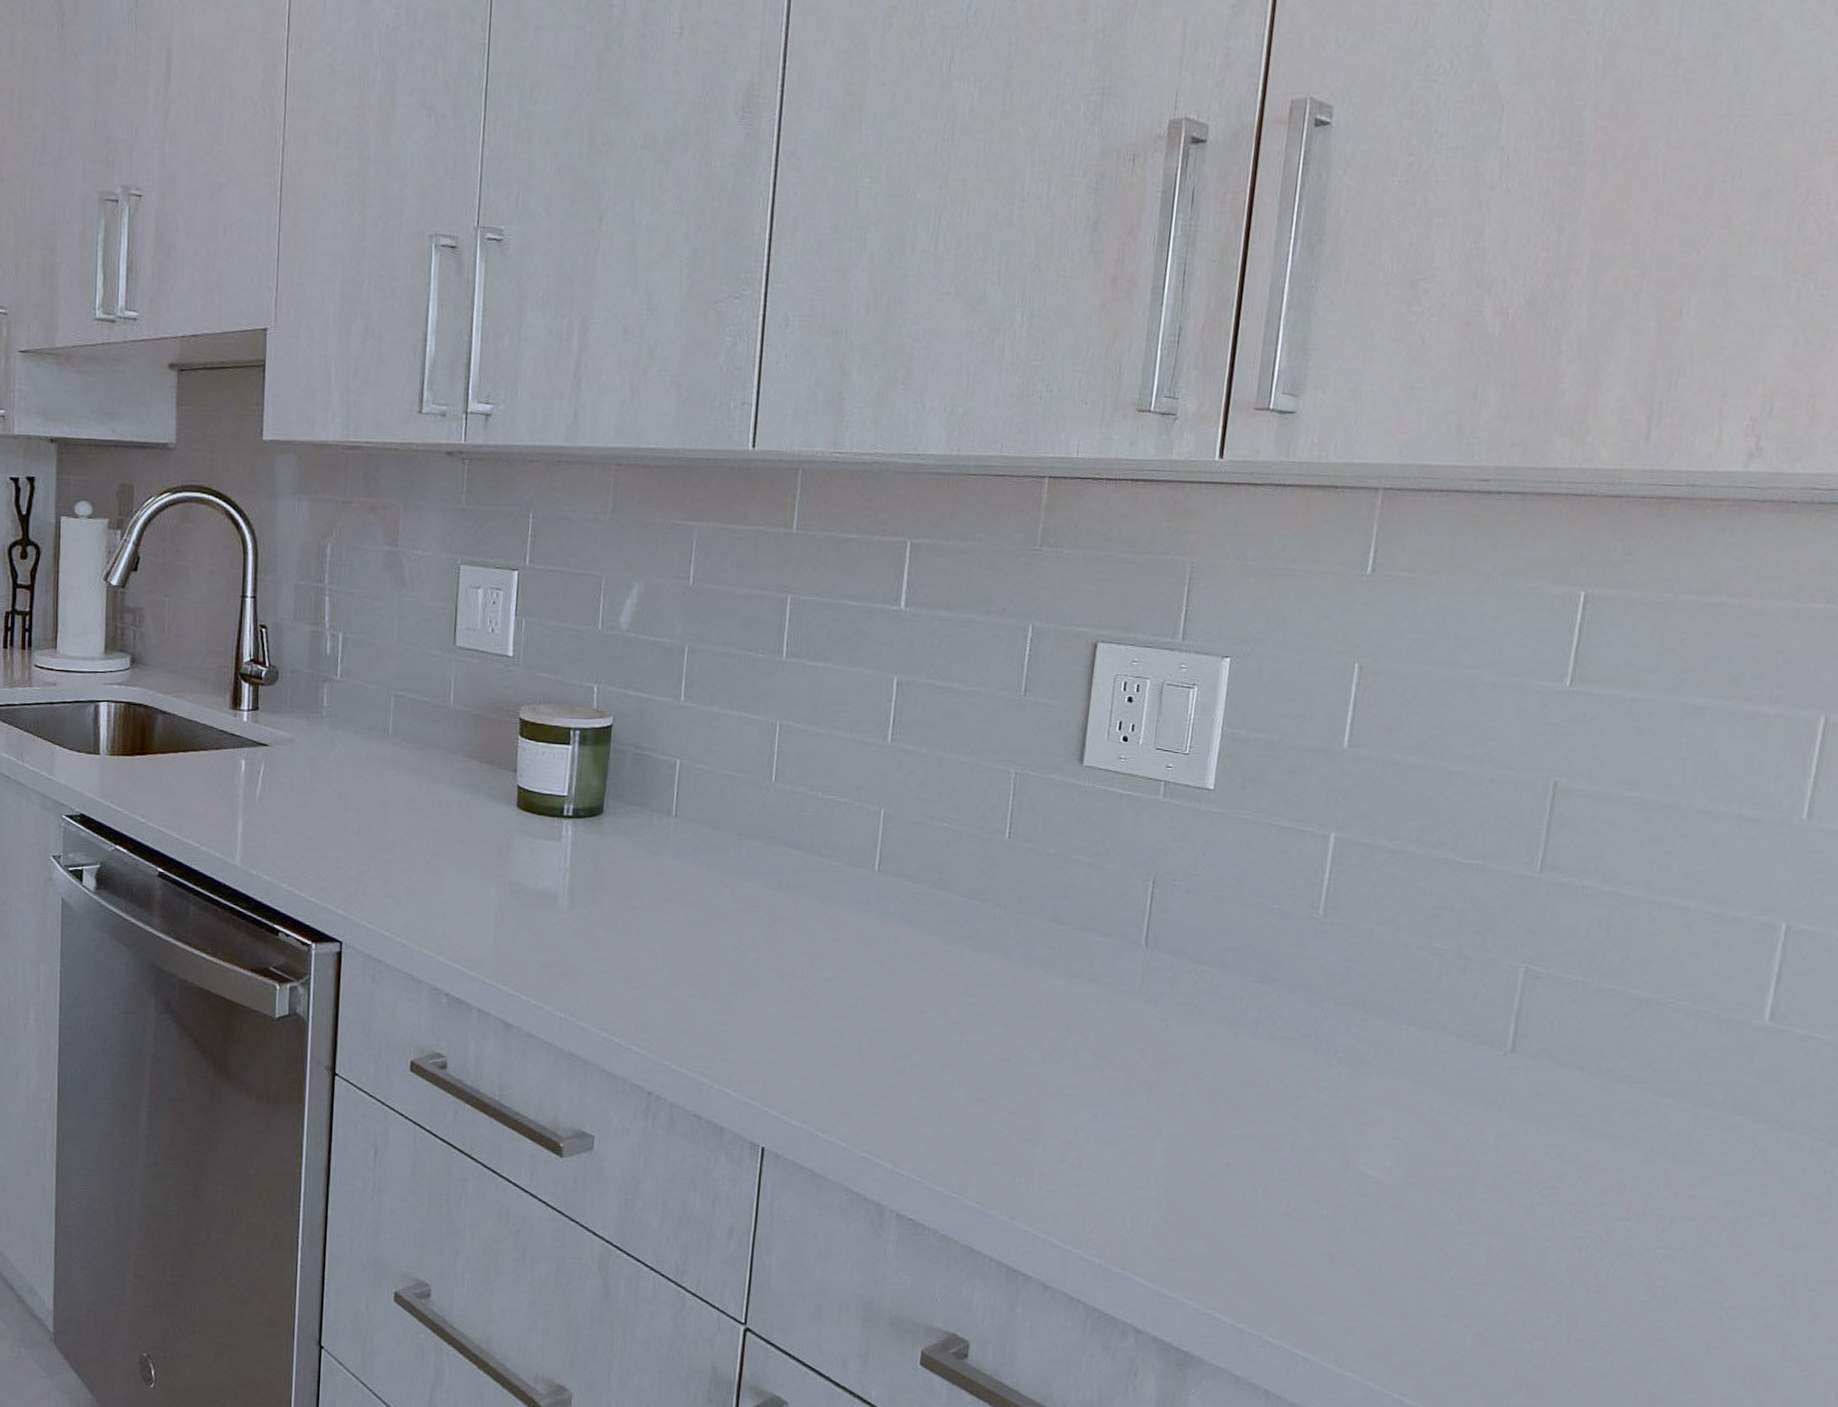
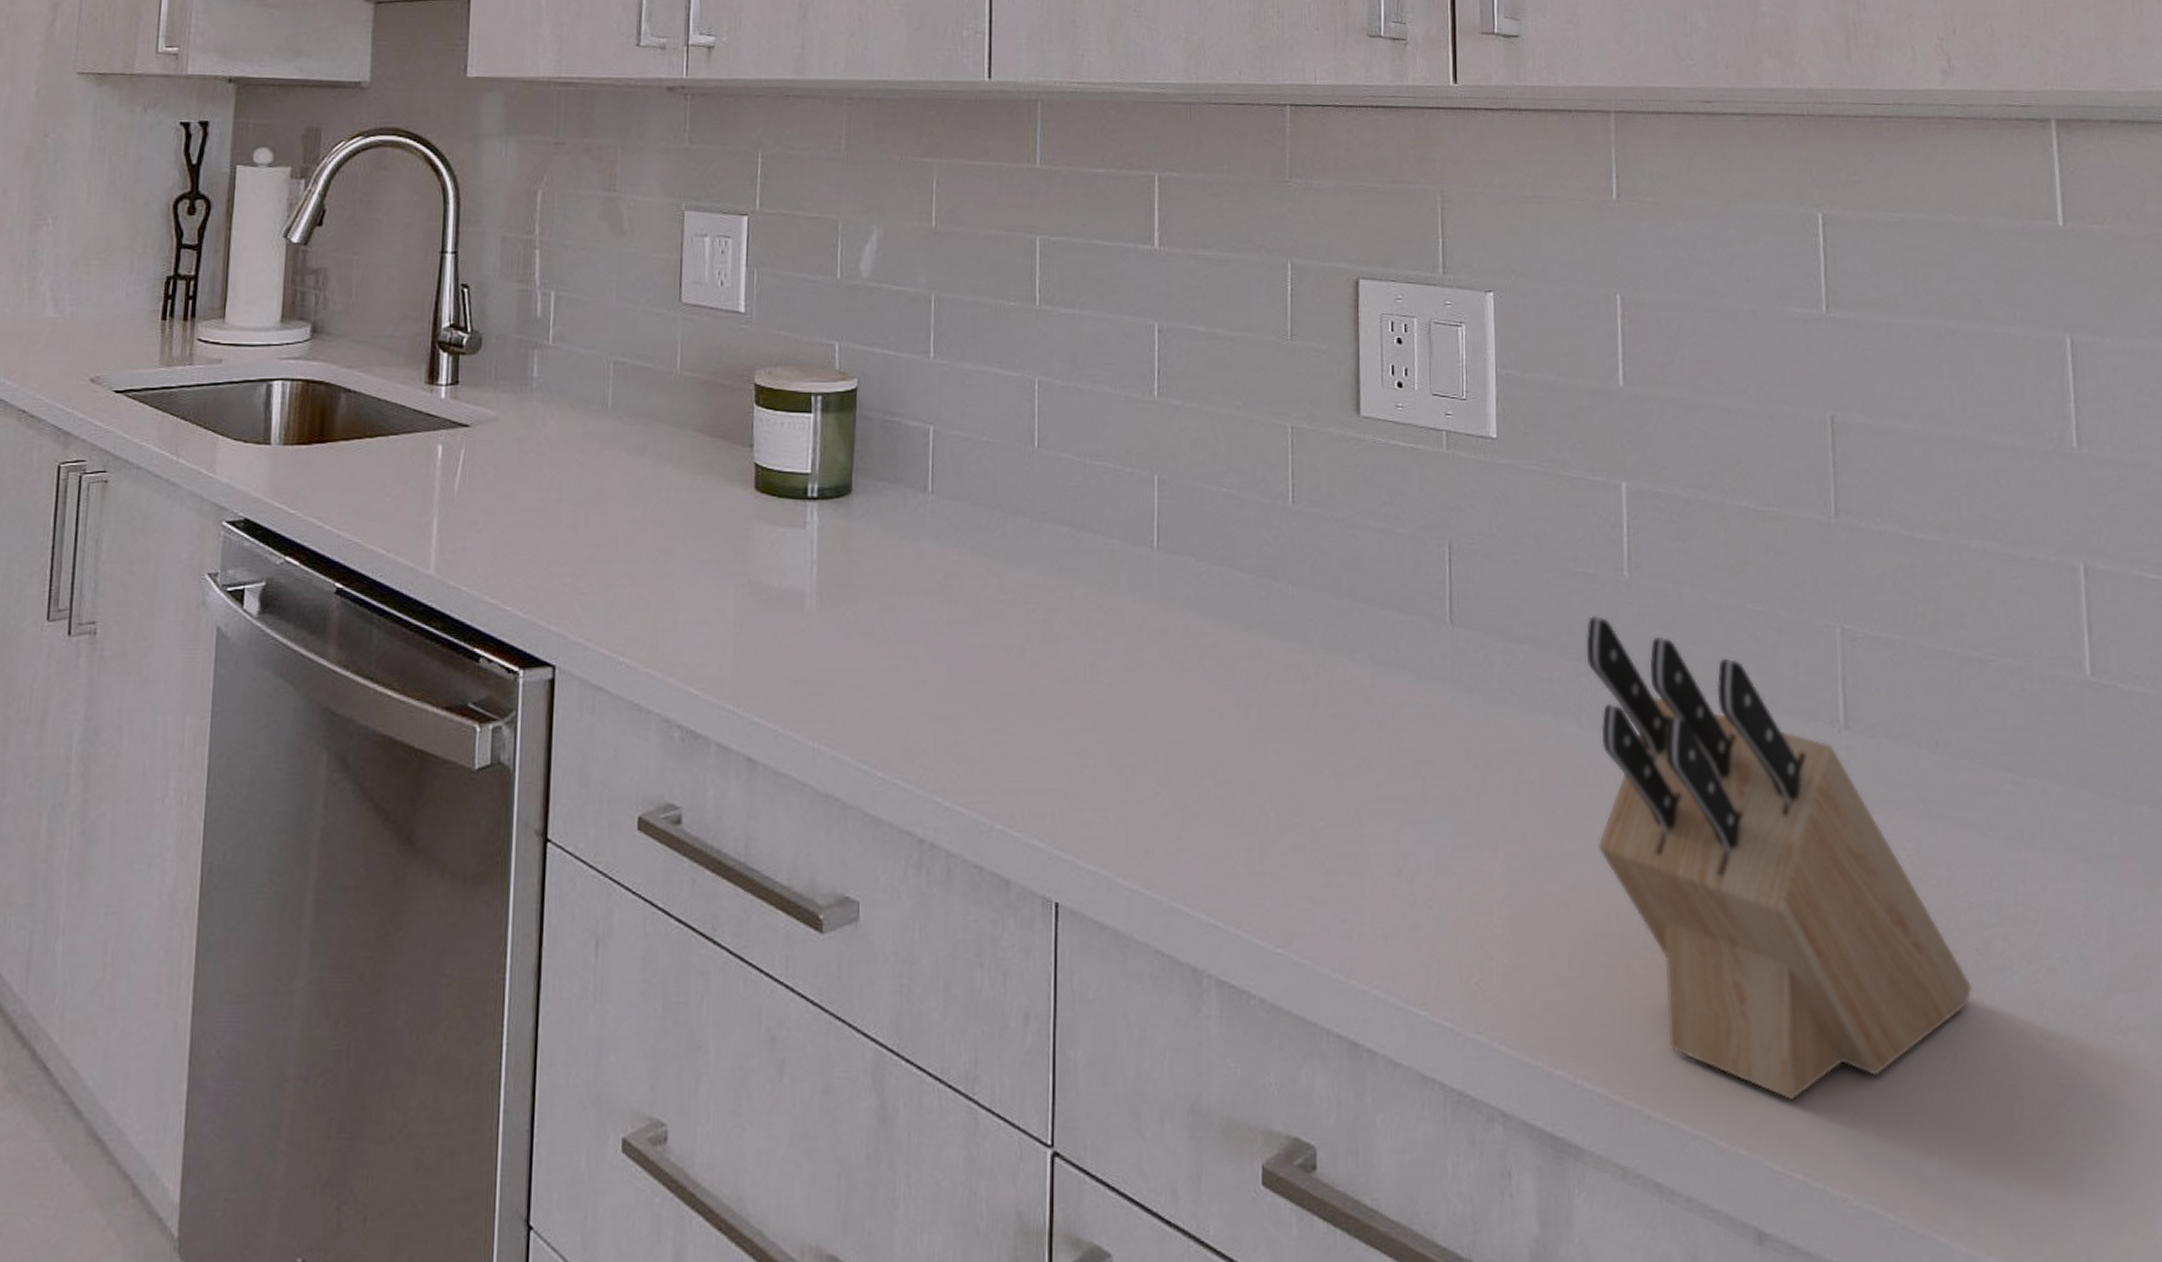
knife block: none [1255,945,1589,1340] -> present [1585,615,1973,1101]

